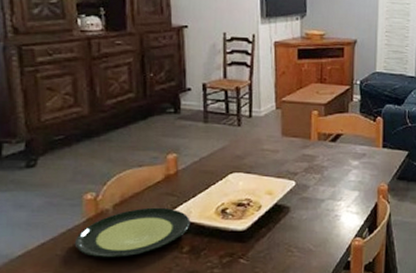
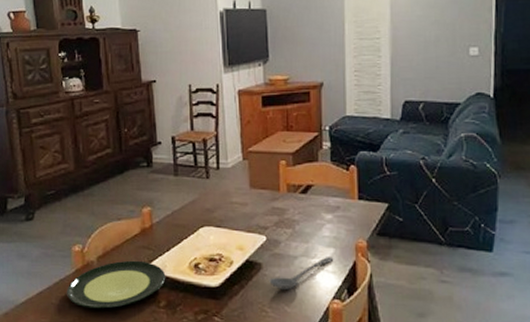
stirrer: none [296,199,358,232] -> present [269,257,334,291]

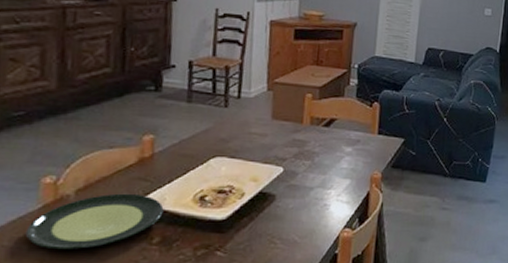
stirrer: present [269,257,334,291] -> none [281,188,349,222]

